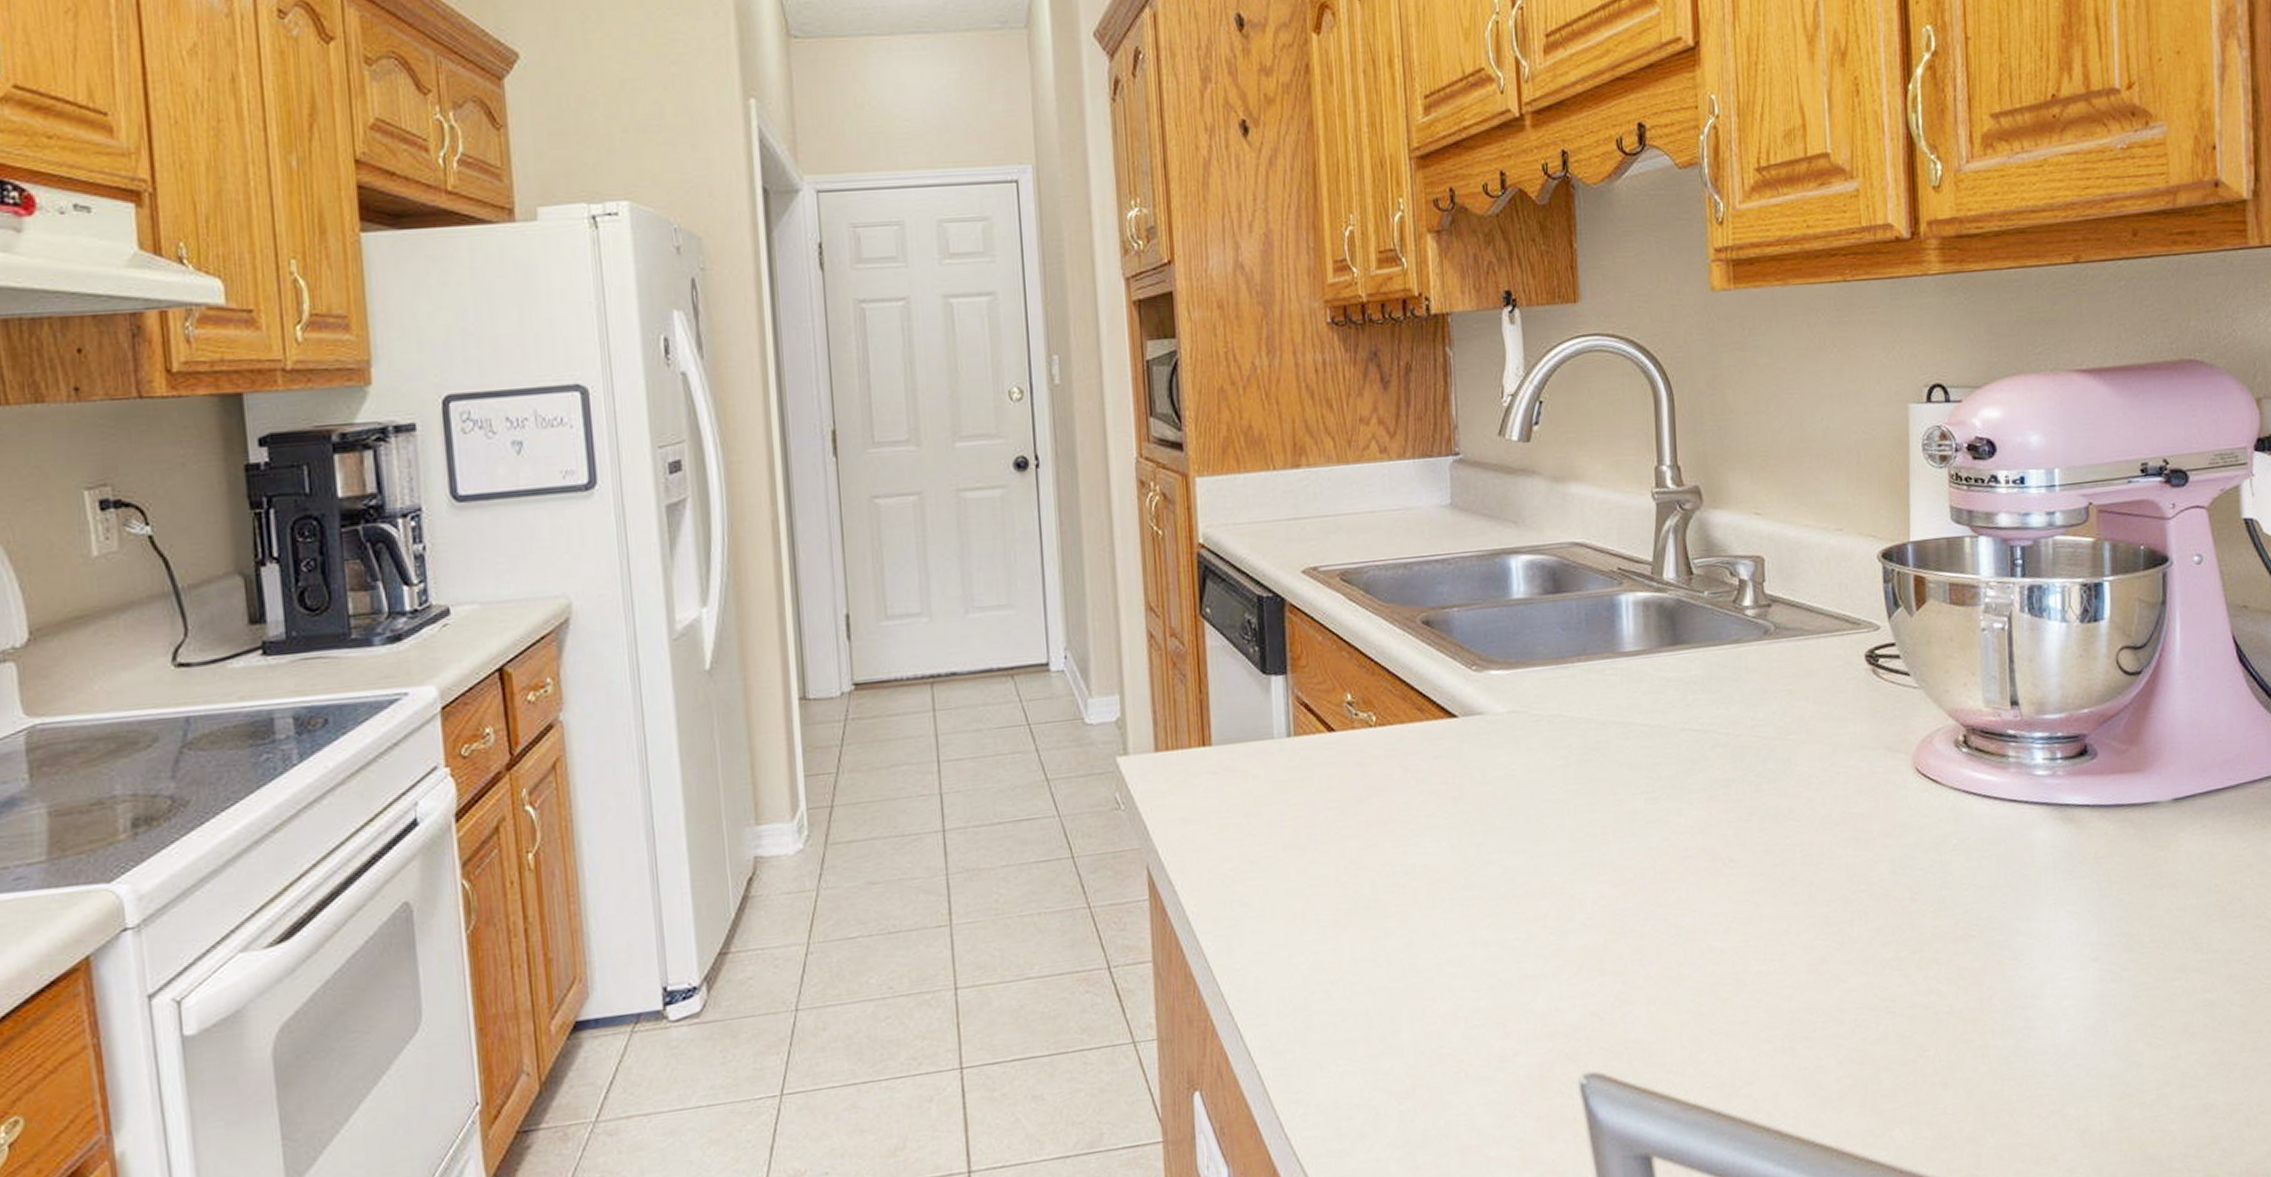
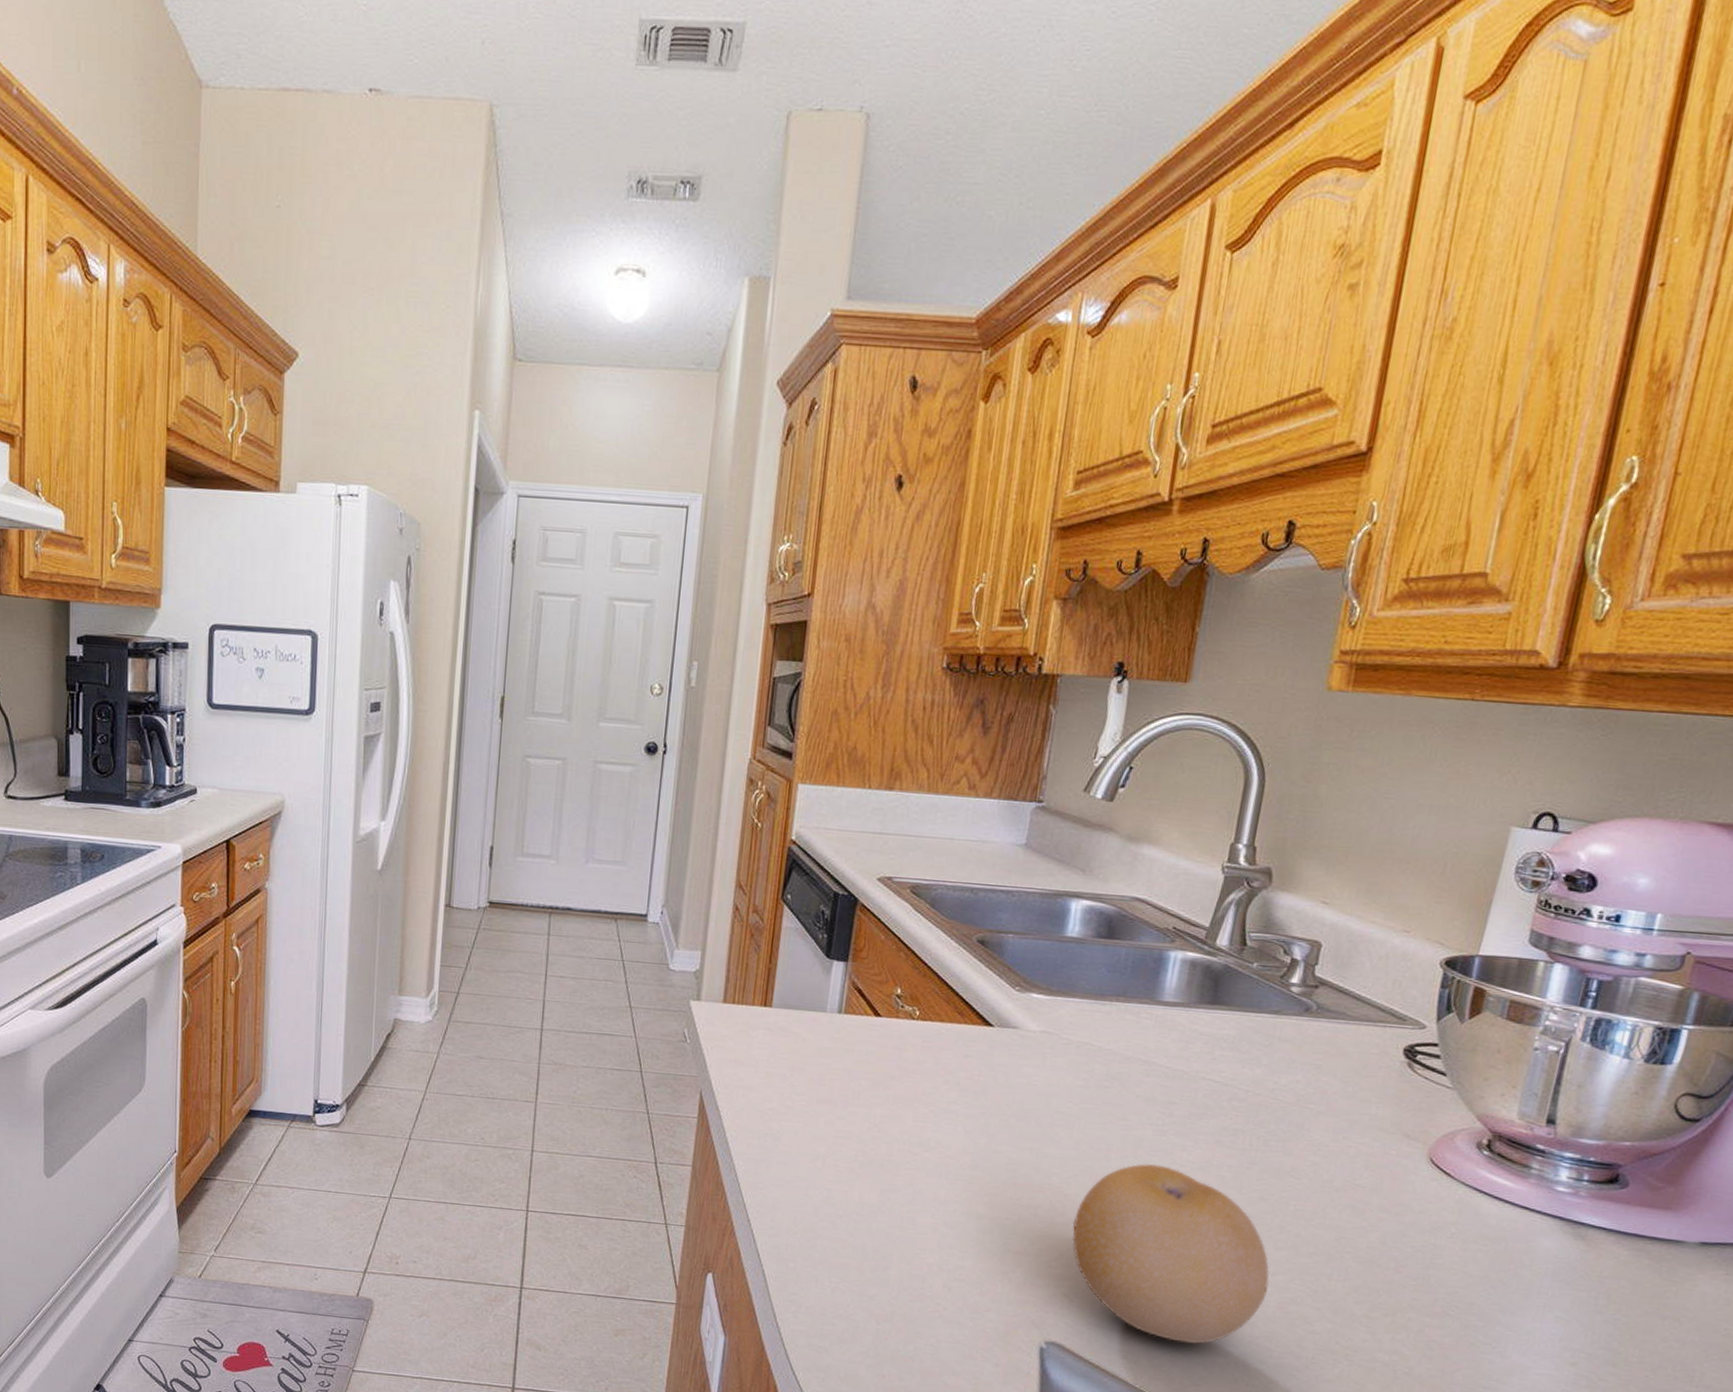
fruit: none [1585,837,1796,1038] -> present [1072,1163,1269,1344]

